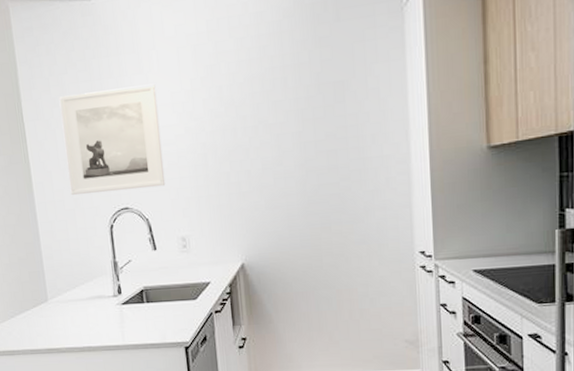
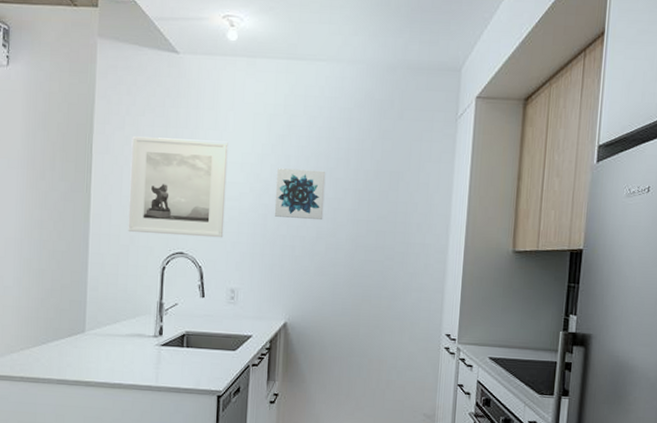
wall art: none [210,95,267,154] -> present [274,168,326,219]

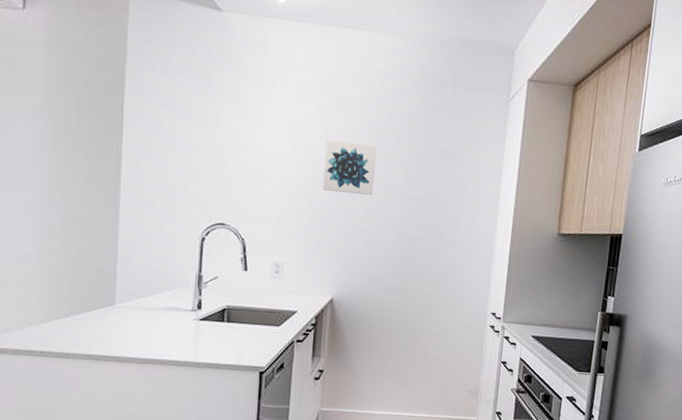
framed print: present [128,136,228,238] -> none [163,97,275,210]

